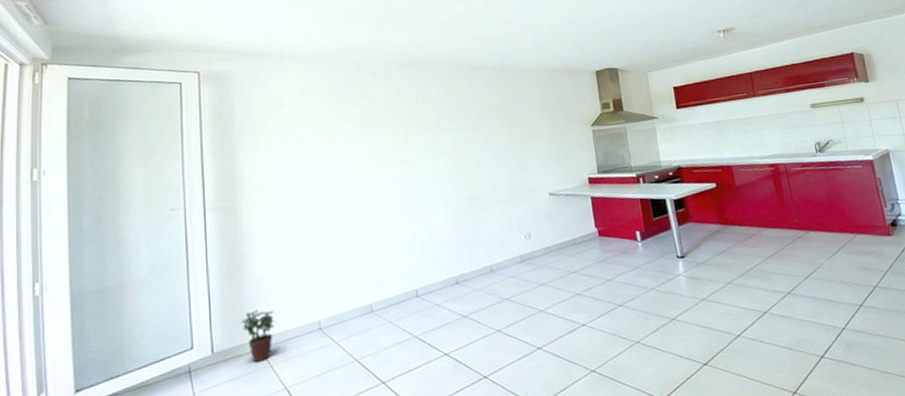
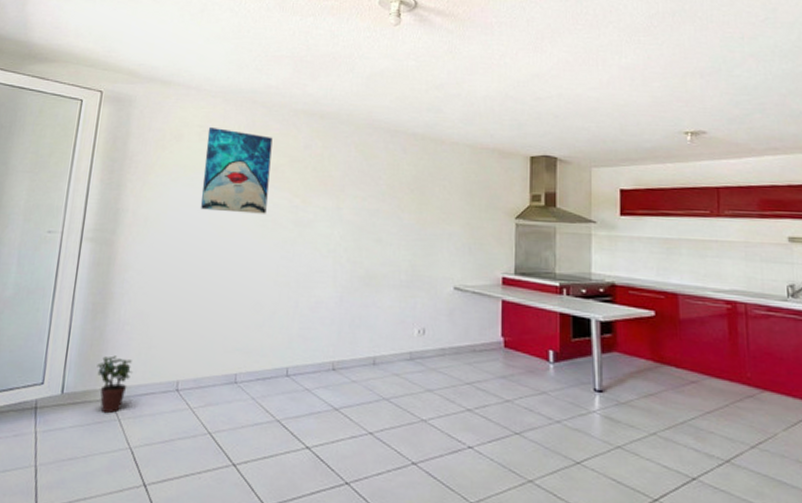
wall art: none [307,89,374,165] -> present [201,128,273,214]

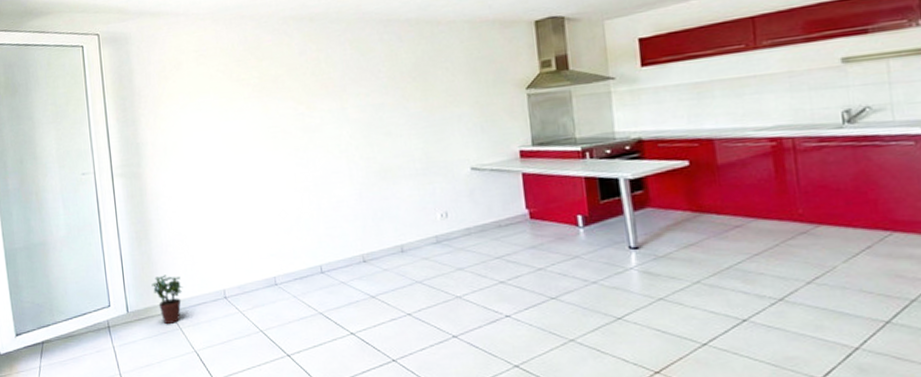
wall art: present [201,128,273,214] -> none [204,49,274,131]

